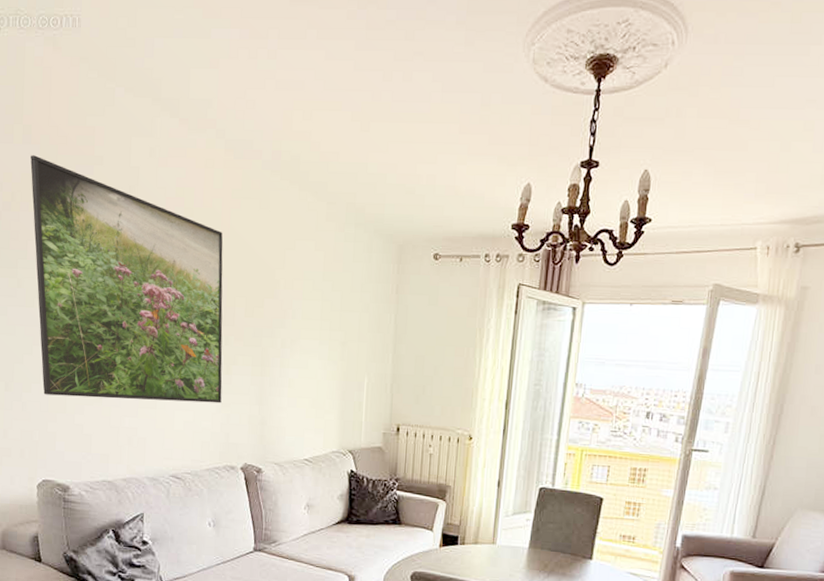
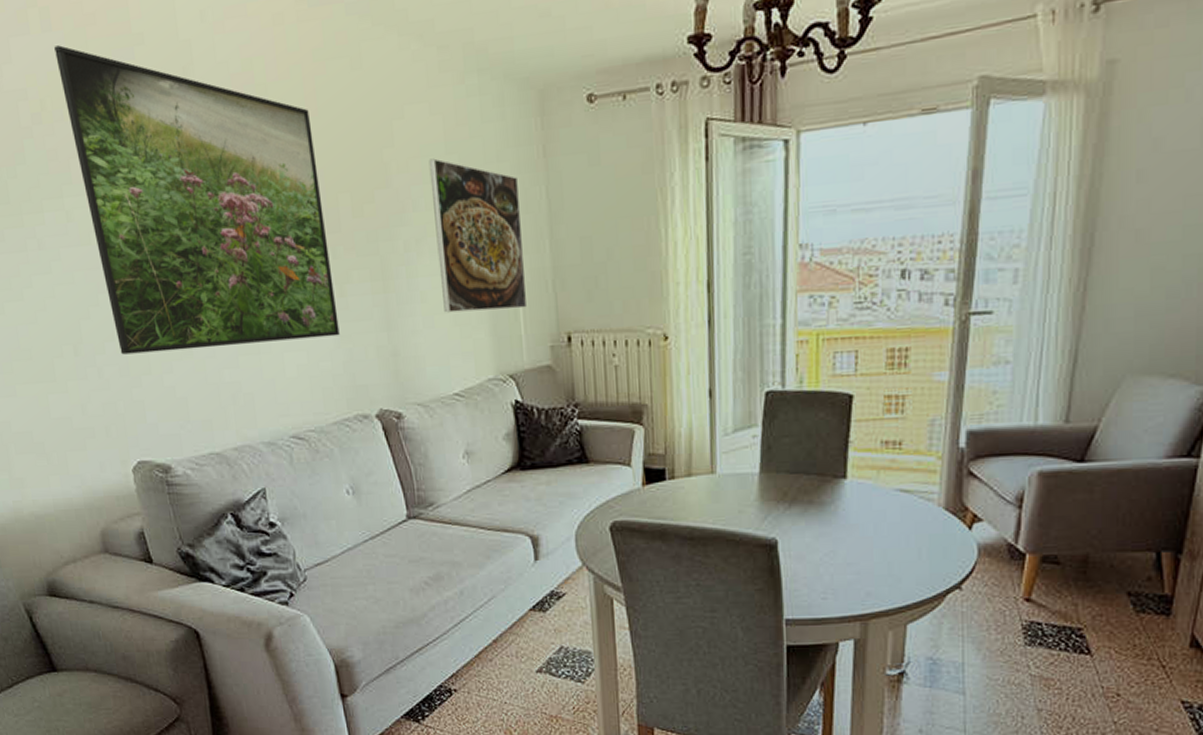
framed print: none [305,282,374,402] -> present [429,158,526,313]

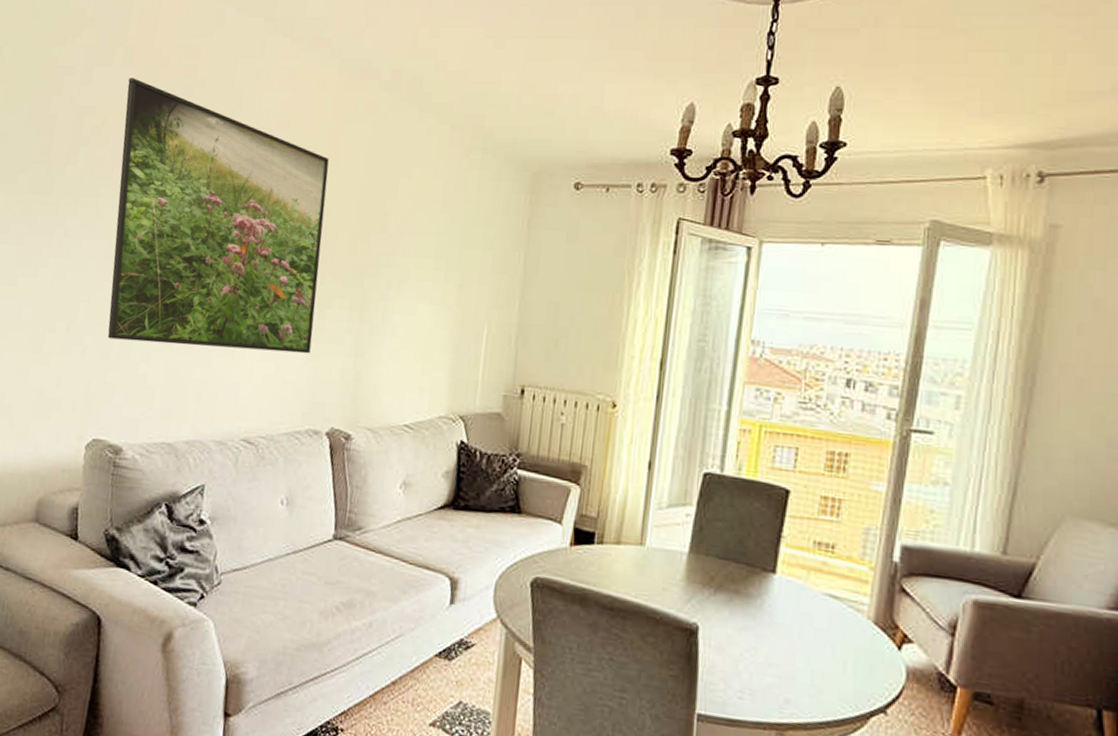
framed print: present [429,158,526,313] -> none [411,214,500,357]

